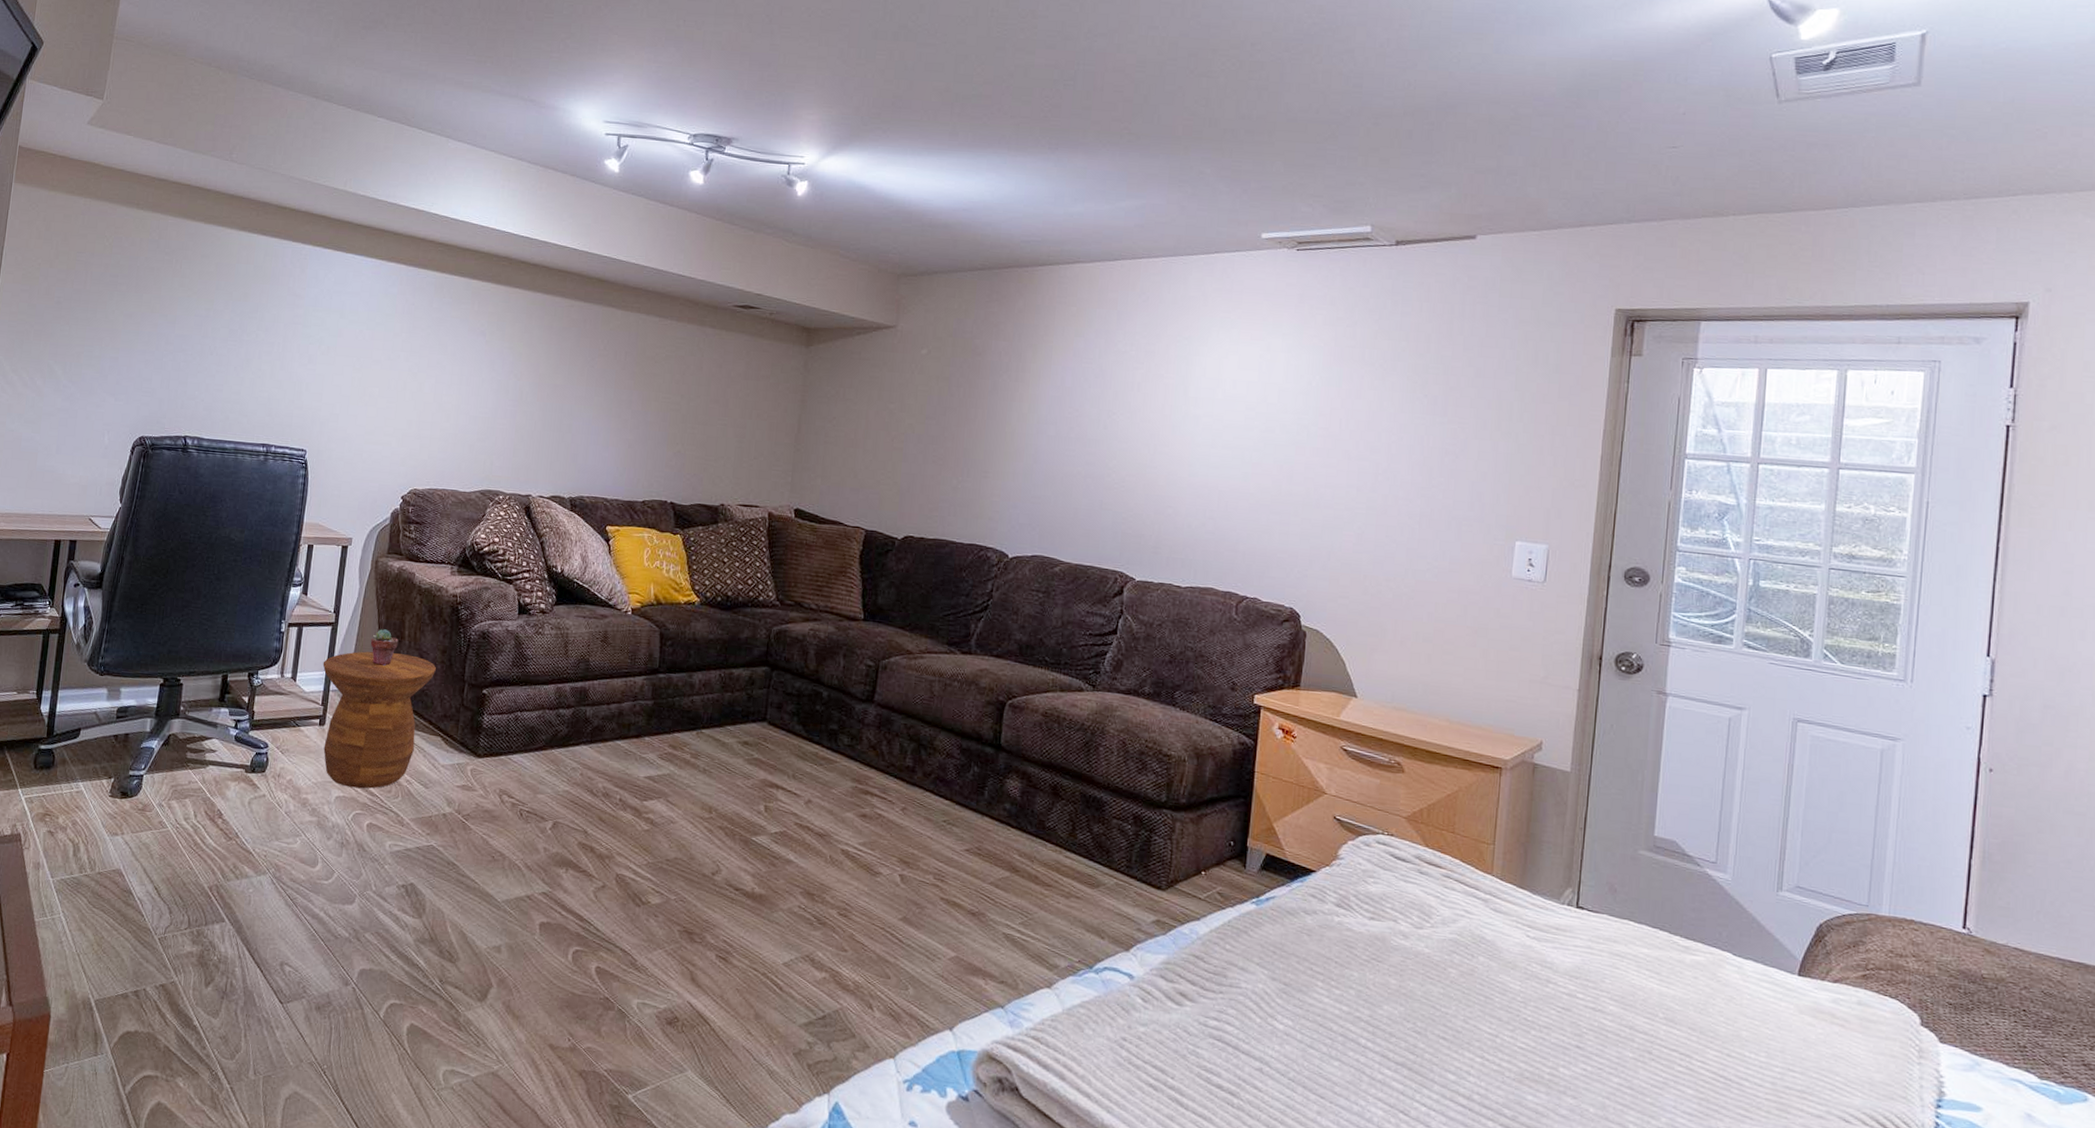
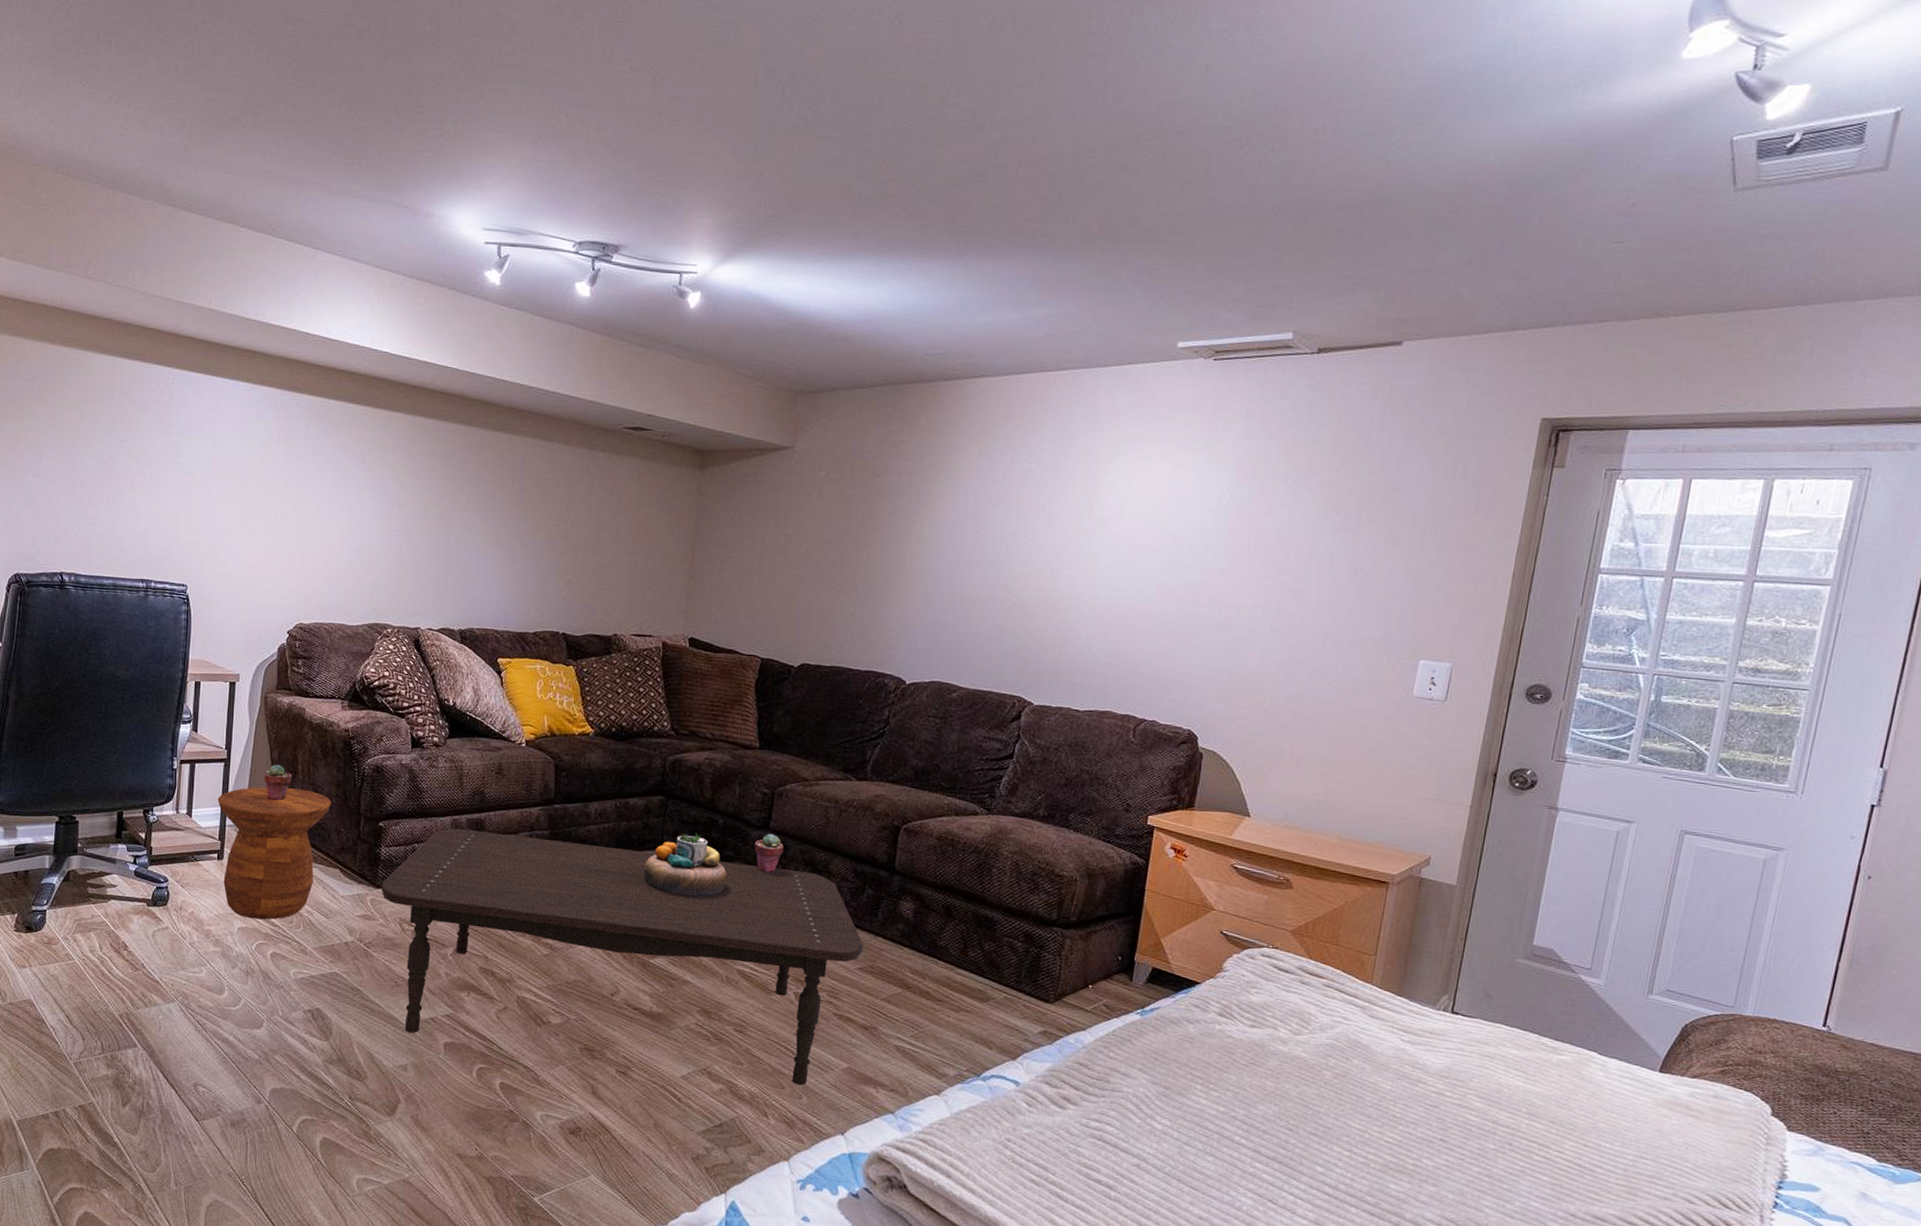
coffee table: none [482,697,971,976] -> present [381,828,864,1086]
decorative bowl: none [747,705,832,771] -> present [644,832,728,896]
potted succulent: none [859,706,889,748] -> present [755,833,784,873]

